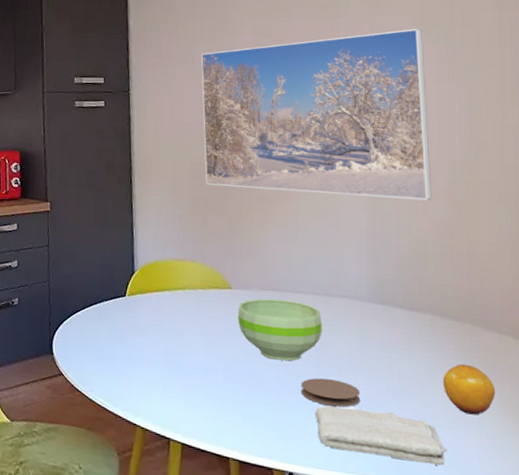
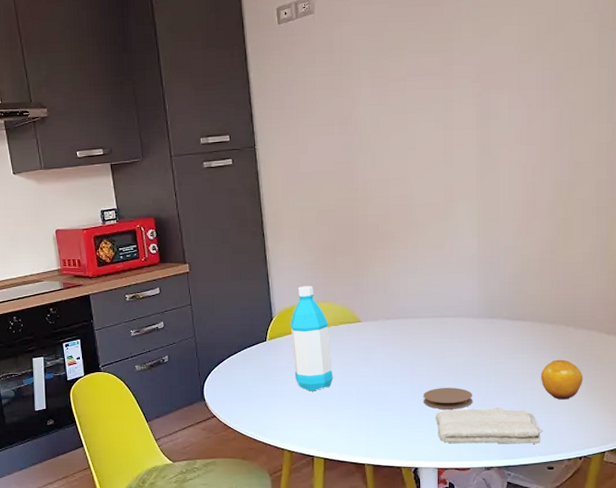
water bottle: none [153,240,197,361] -> present [290,285,333,391]
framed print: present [200,28,432,201] -> none [322,55,535,230]
bowl: present [237,298,322,361] -> none [367,325,440,378]

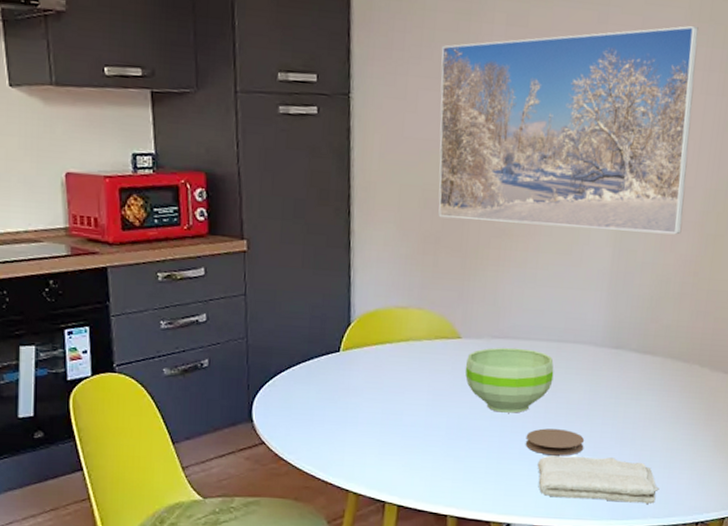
water bottle: present [290,285,333,391] -> none [371,284,421,421]
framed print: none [322,55,535,230] -> present [438,25,699,235]
bowl: none [367,325,440,378] -> present [465,347,554,413]
fruit: present [541,359,583,400] -> none [664,405,712,454]

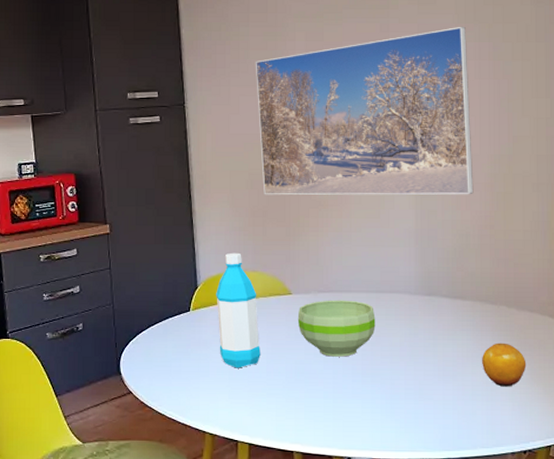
water bottle: none [371,284,421,421] -> present [216,252,260,368]
coaster: present [525,428,585,456] -> none [357,369,410,394]
washcloth: present [537,455,660,504] -> none [370,393,485,435]
fruit: none [664,405,712,454] -> present [482,342,527,387]

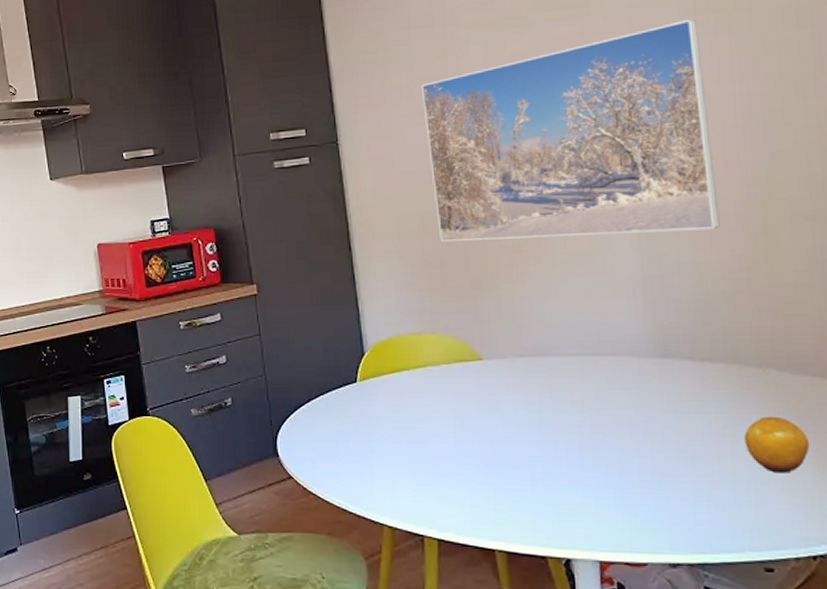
water bottle: present [216,252,260,368] -> none [387,312,447,449]
bowl: present [297,300,376,357] -> none [491,365,595,435]

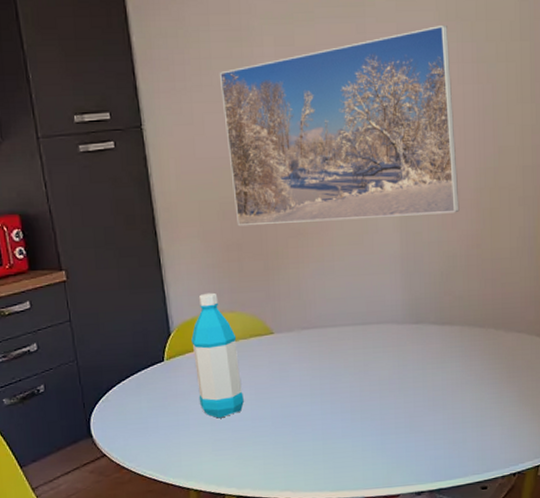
water bottle: none [387,312,447,449] -> present [191,292,244,418]
fruit: present [745,416,810,473] -> none [471,366,515,412]

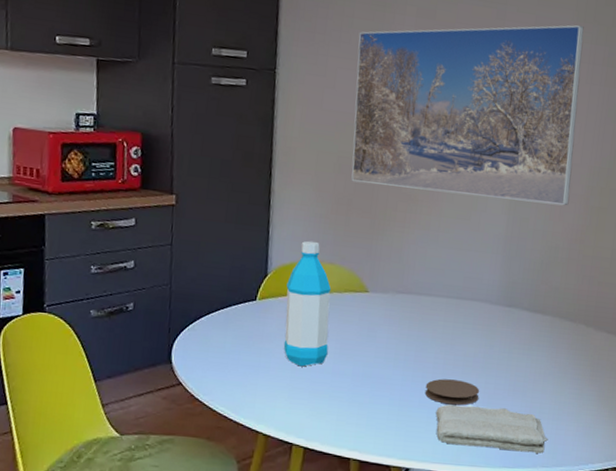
coaster: none [346,404,401,430] -> present [425,378,480,405]
washcloth: none [360,424,475,469] -> present [435,404,548,454]

